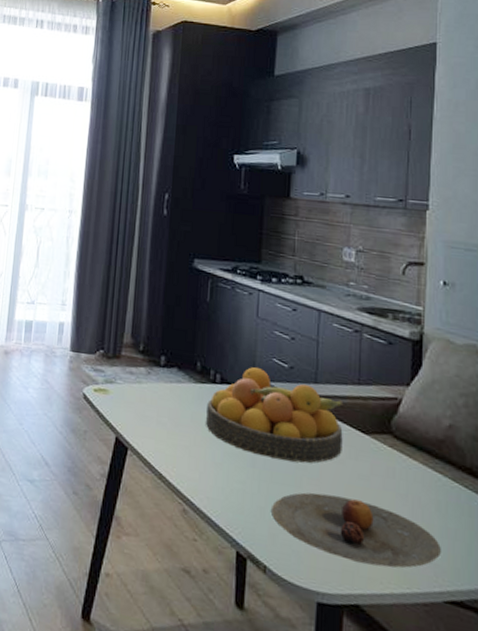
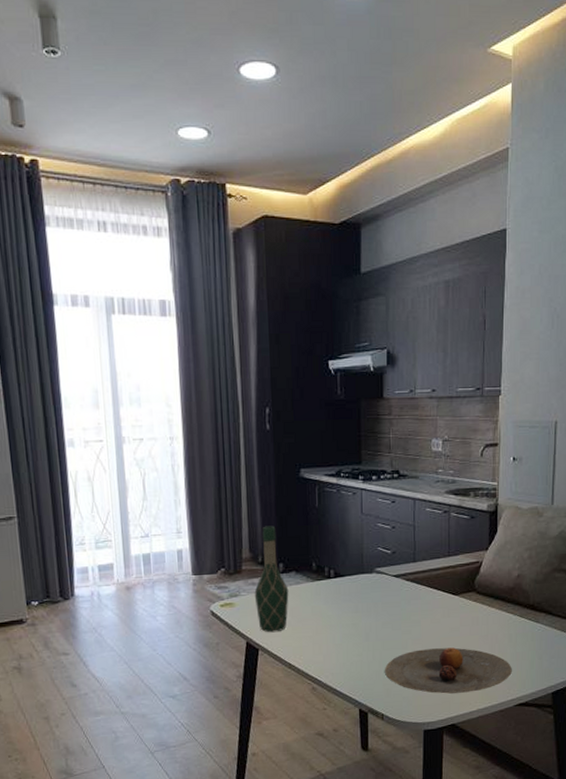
wine bottle: none [130,313,168,433] -> present [254,526,289,633]
fruit bowl: present [206,367,344,463] -> none [325,558,438,631]

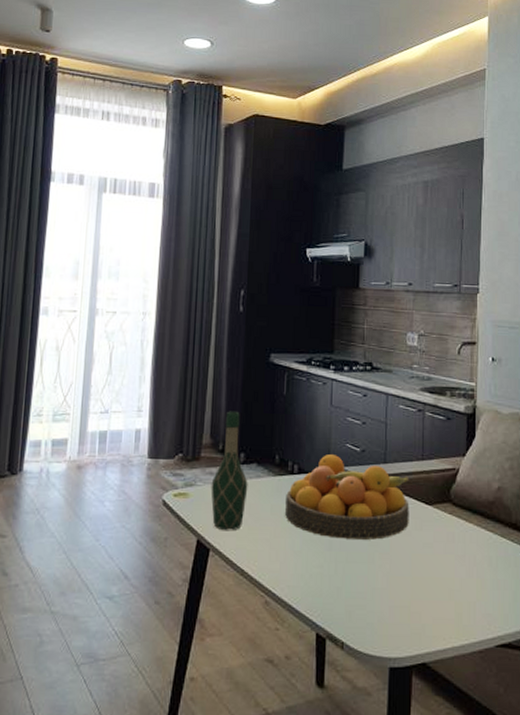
fruit bowl: none [325,558,438,631] -> present [285,455,410,540]
plate: present [384,647,512,694] -> none [346,566,492,624]

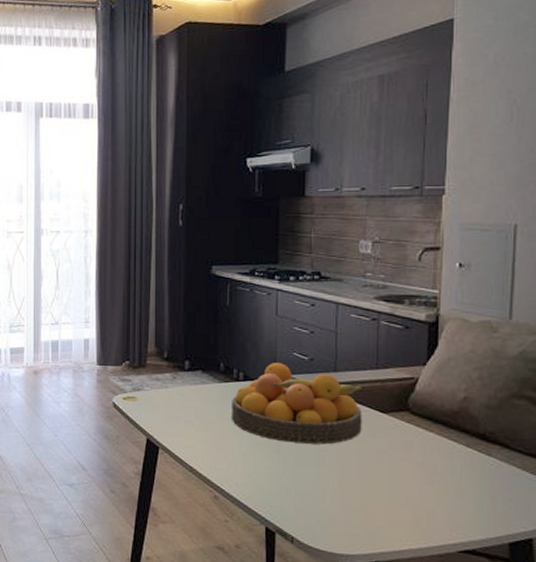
wine bottle: present [211,411,248,531] -> none [158,321,194,432]

